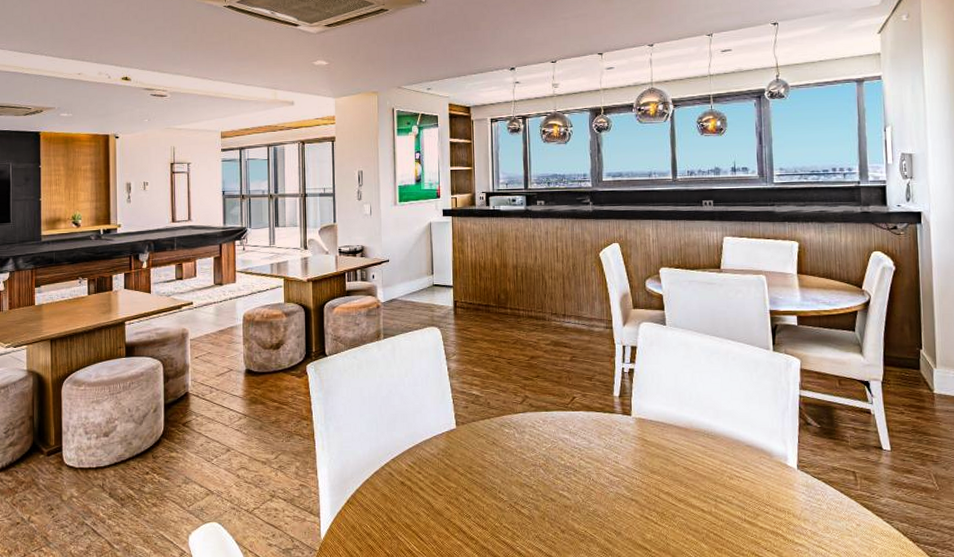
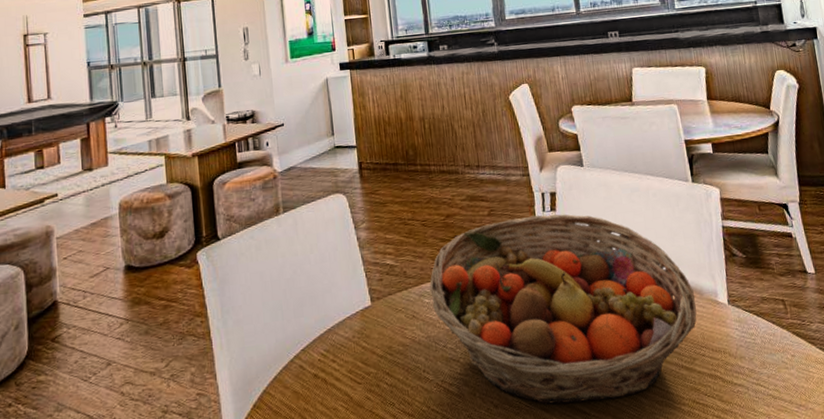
fruit basket: none [510,365,765,540] -> present [429,214,697,404]

